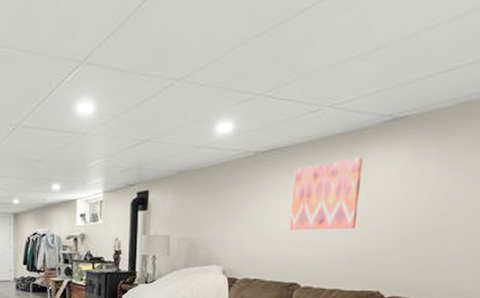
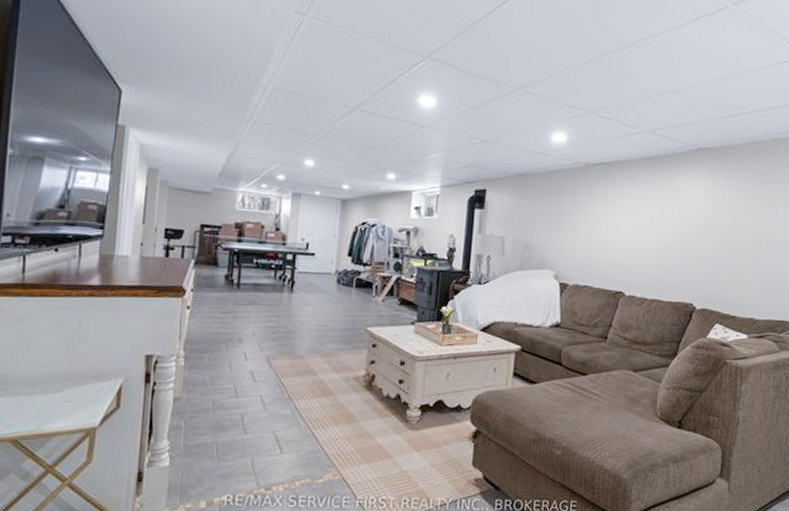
wall art: present [289,158,364,230] -> none [616,179,676,244]

